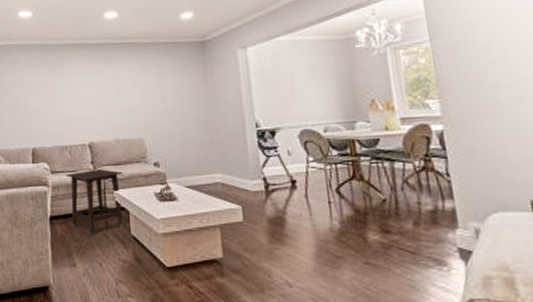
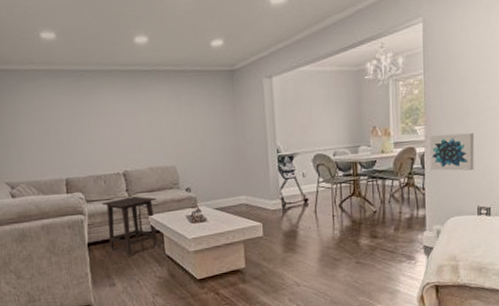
wall art: none [447,107,517,155] -> present [429,132,474,171]

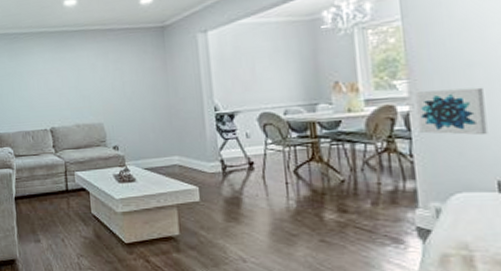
side table: present [101,196,158,258] -> none [29,152,84,214]

